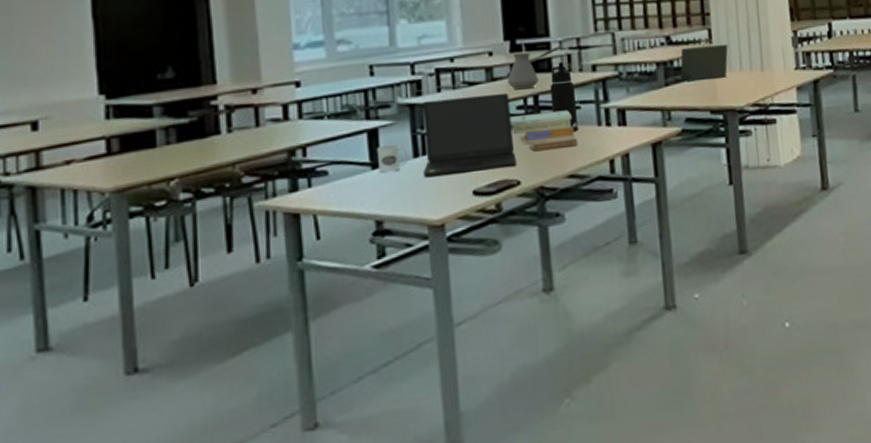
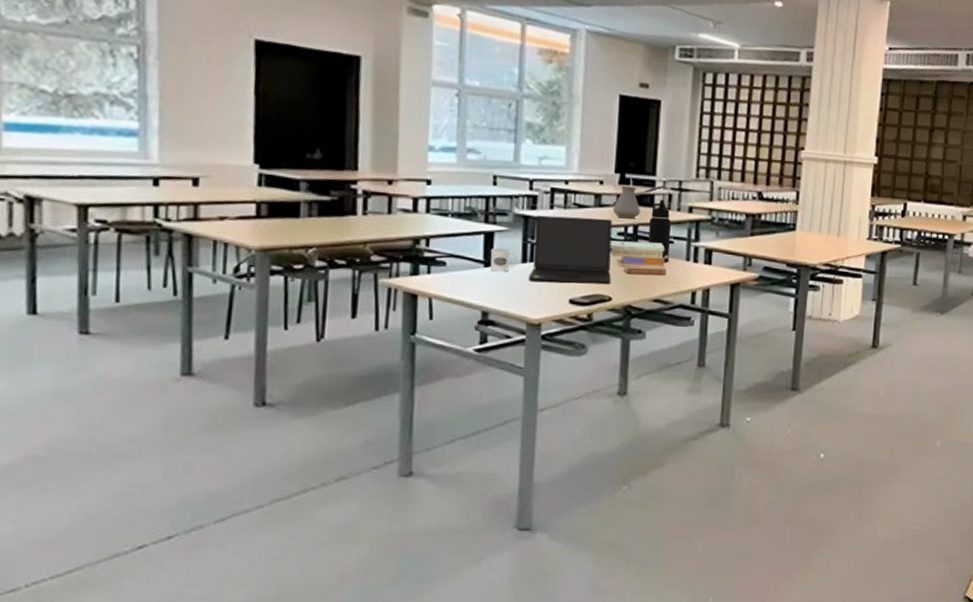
laptop: present [672,43,728,83] -> none [758,205,812,237]

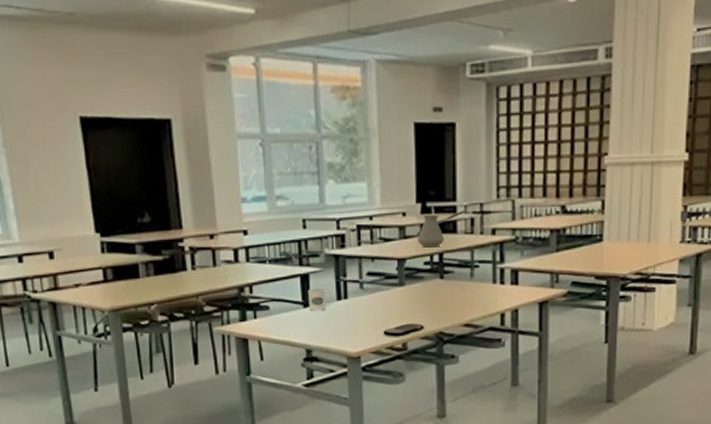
laptop: present [528,215,613,285] -> none [344,249,421,317]
books: present [610,240,667,276] -> none [417,268,474,302]
water bottle: present [648,200,671,263] -> none [454,225,475,288]

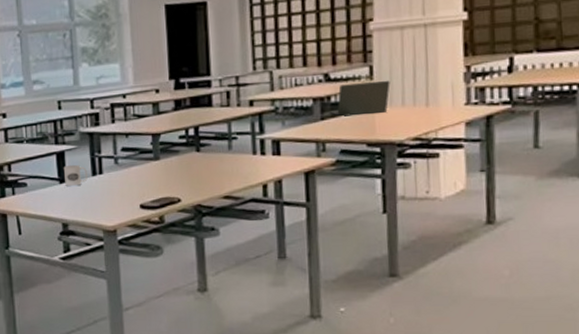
coffee pot: present [417,210,468,248] -> none [171,83,223,122]
laptop: none [563,215,619,249] -> present [329,80,390,117]

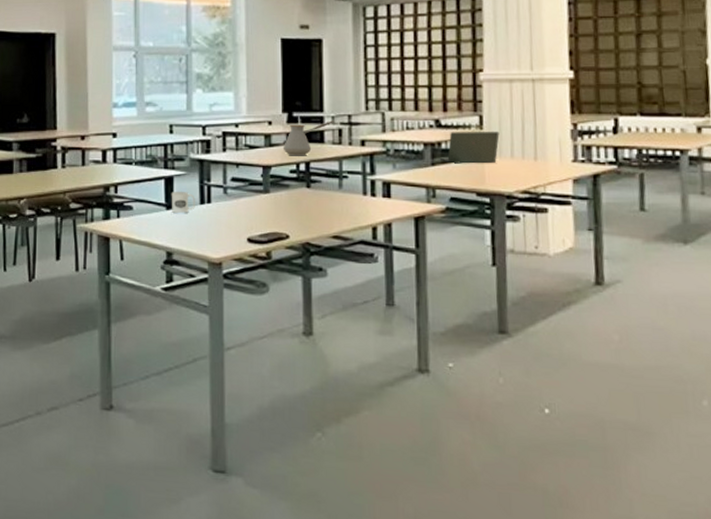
coffee pot: none [171,83,223,122] -> present [282,120,336,156]

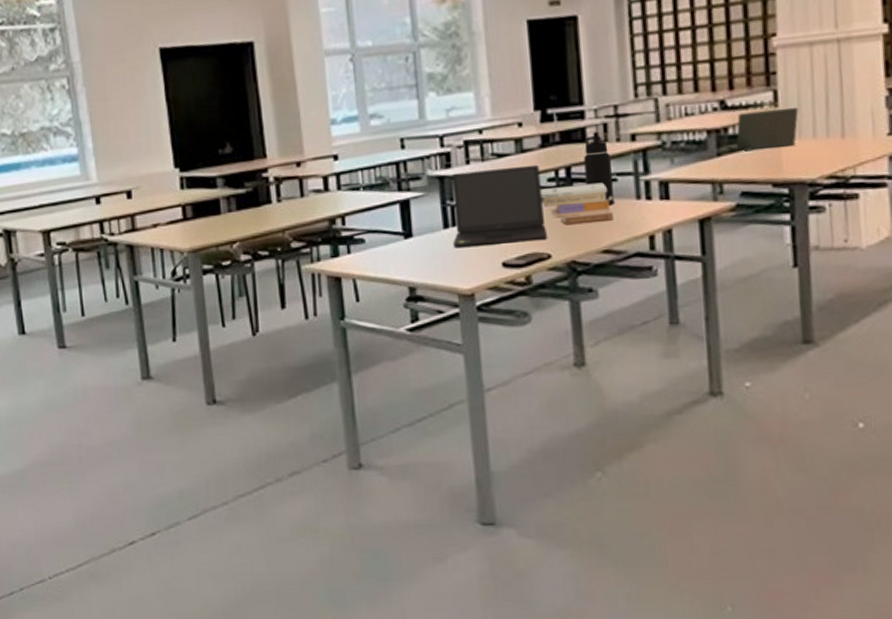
mug: present [171,191,195,214] -> none [408,215,438,243]
laptop: none [207,157,286,223] -> present [451,164,547,247]
coffee pot: present [282,120,336,156] -> none [537,114,599,162]
books: none [283,178,343,212] -> present [540,182,614,226]
water bottle: none [321,135,344,198] -> present [584,132,614,206]

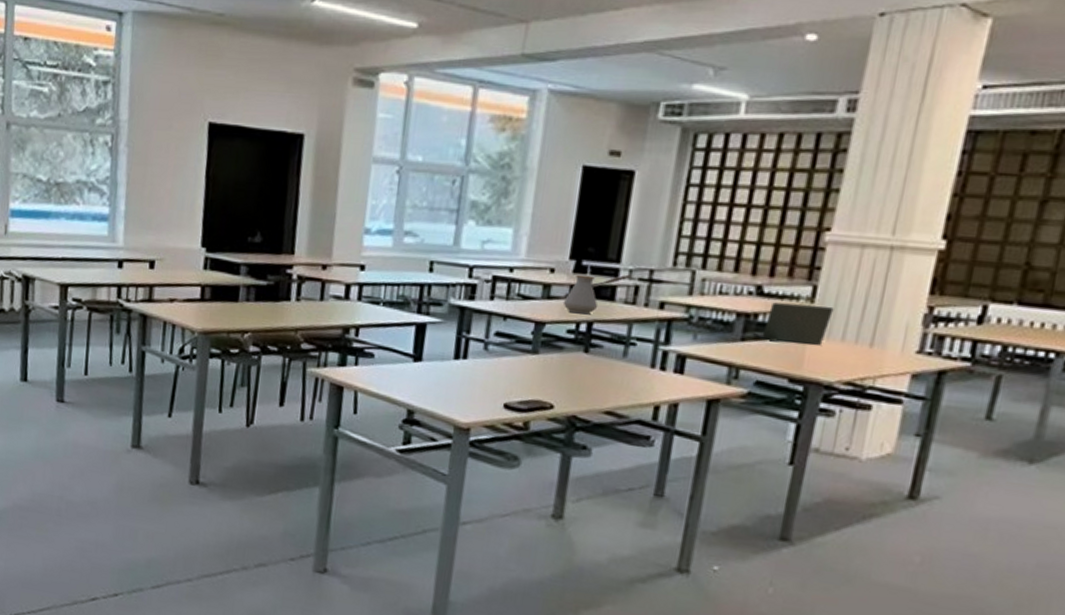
laptop: present [451,164,547,247] -> none [459,306,562,390]
coffee pot: none [537,114,599,162] -> present [563,274,633,315]
books: present [540,182,614,226] -> none [556,339,625,384]
water bottle: present [584,132,614,206] -> none [604,292,635,369]

